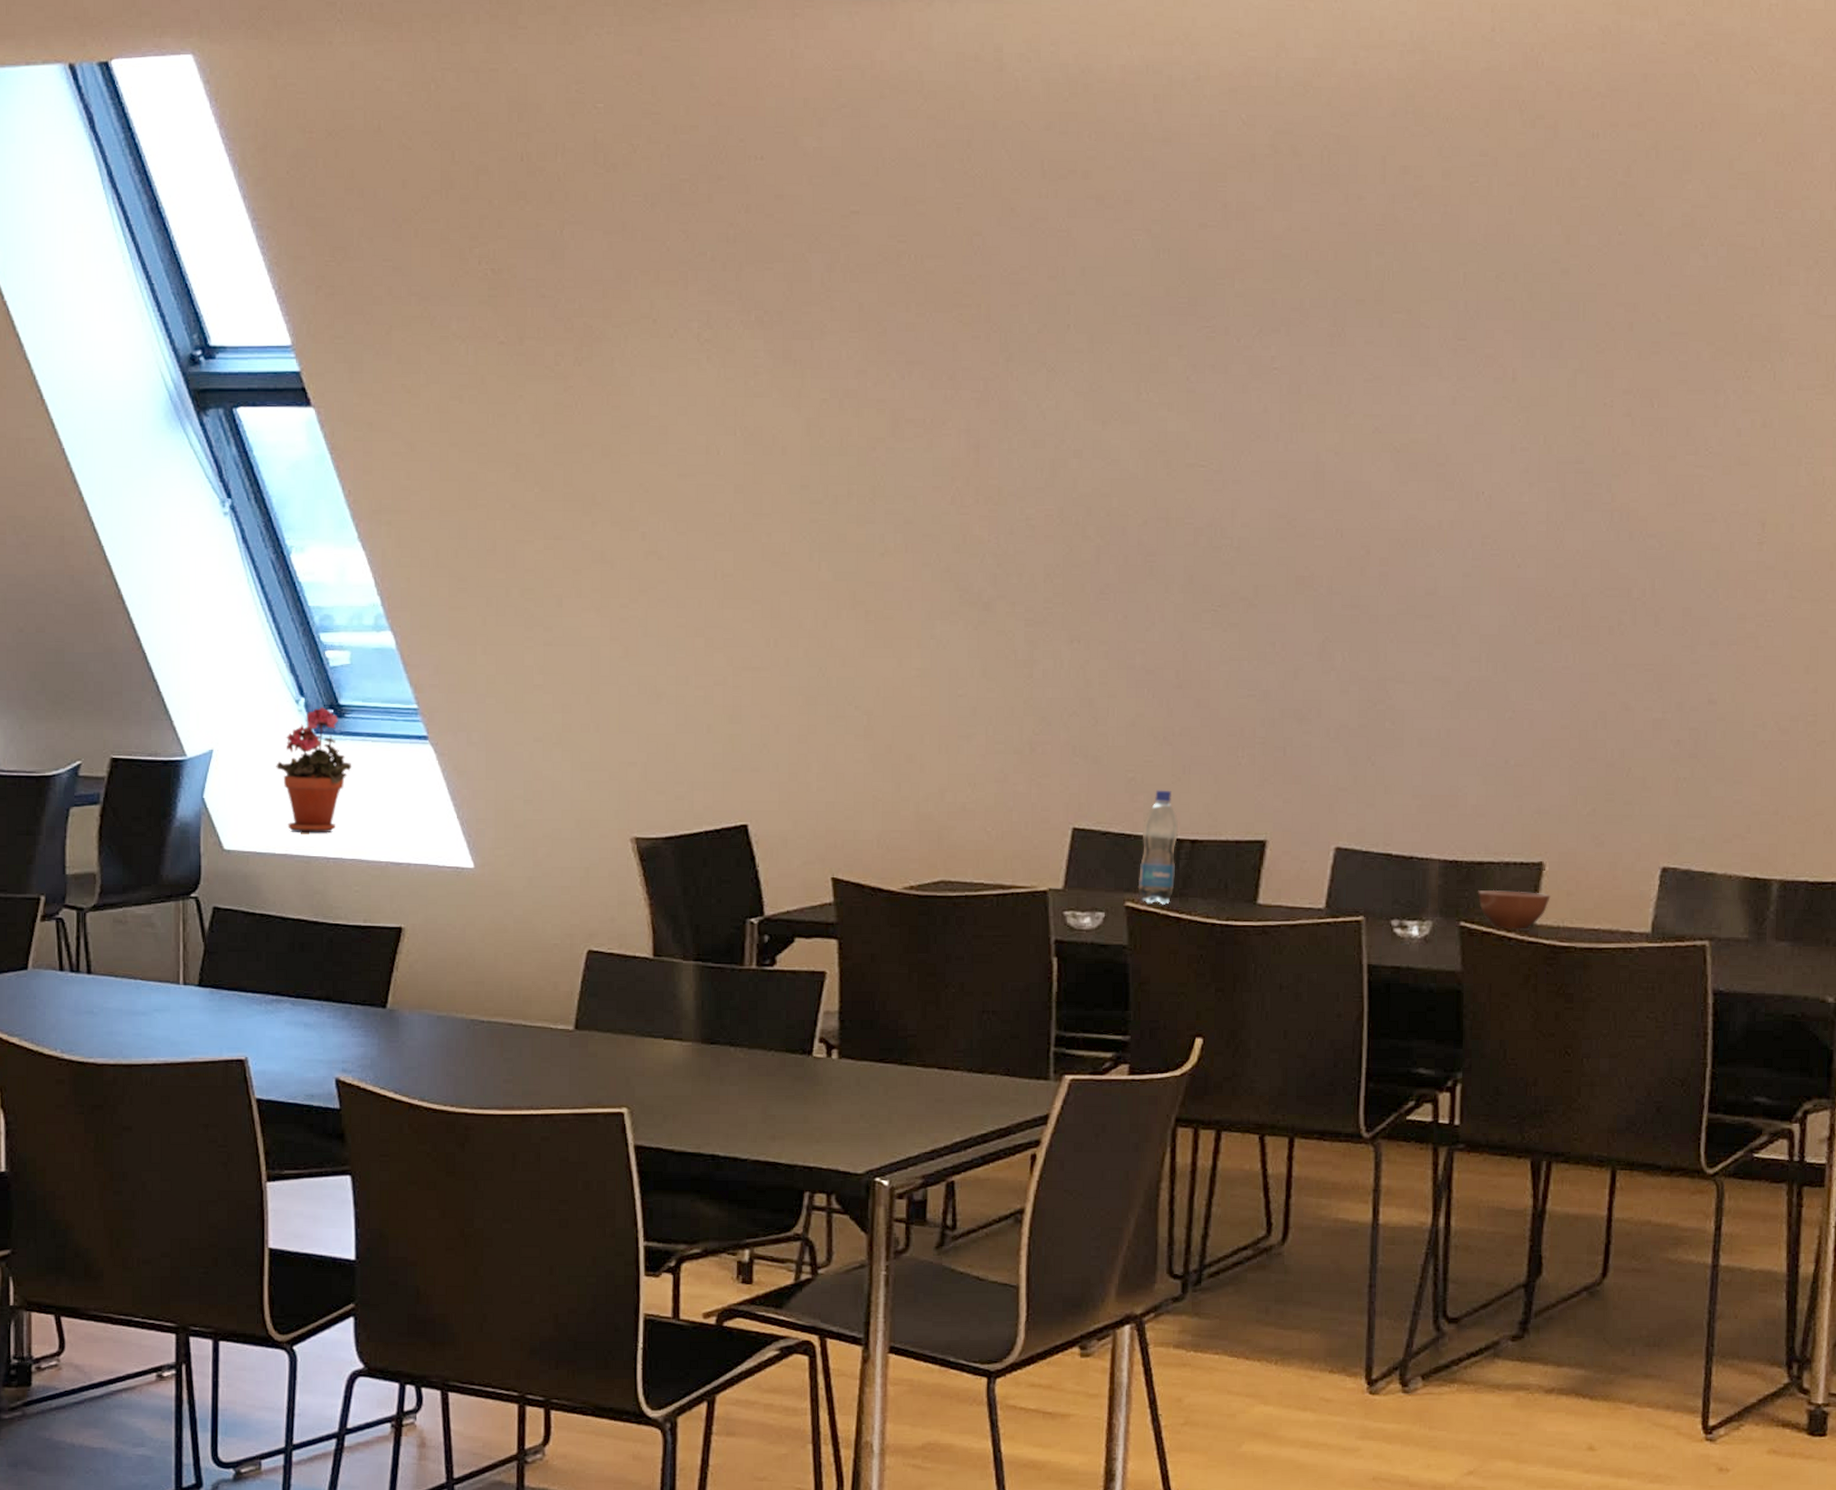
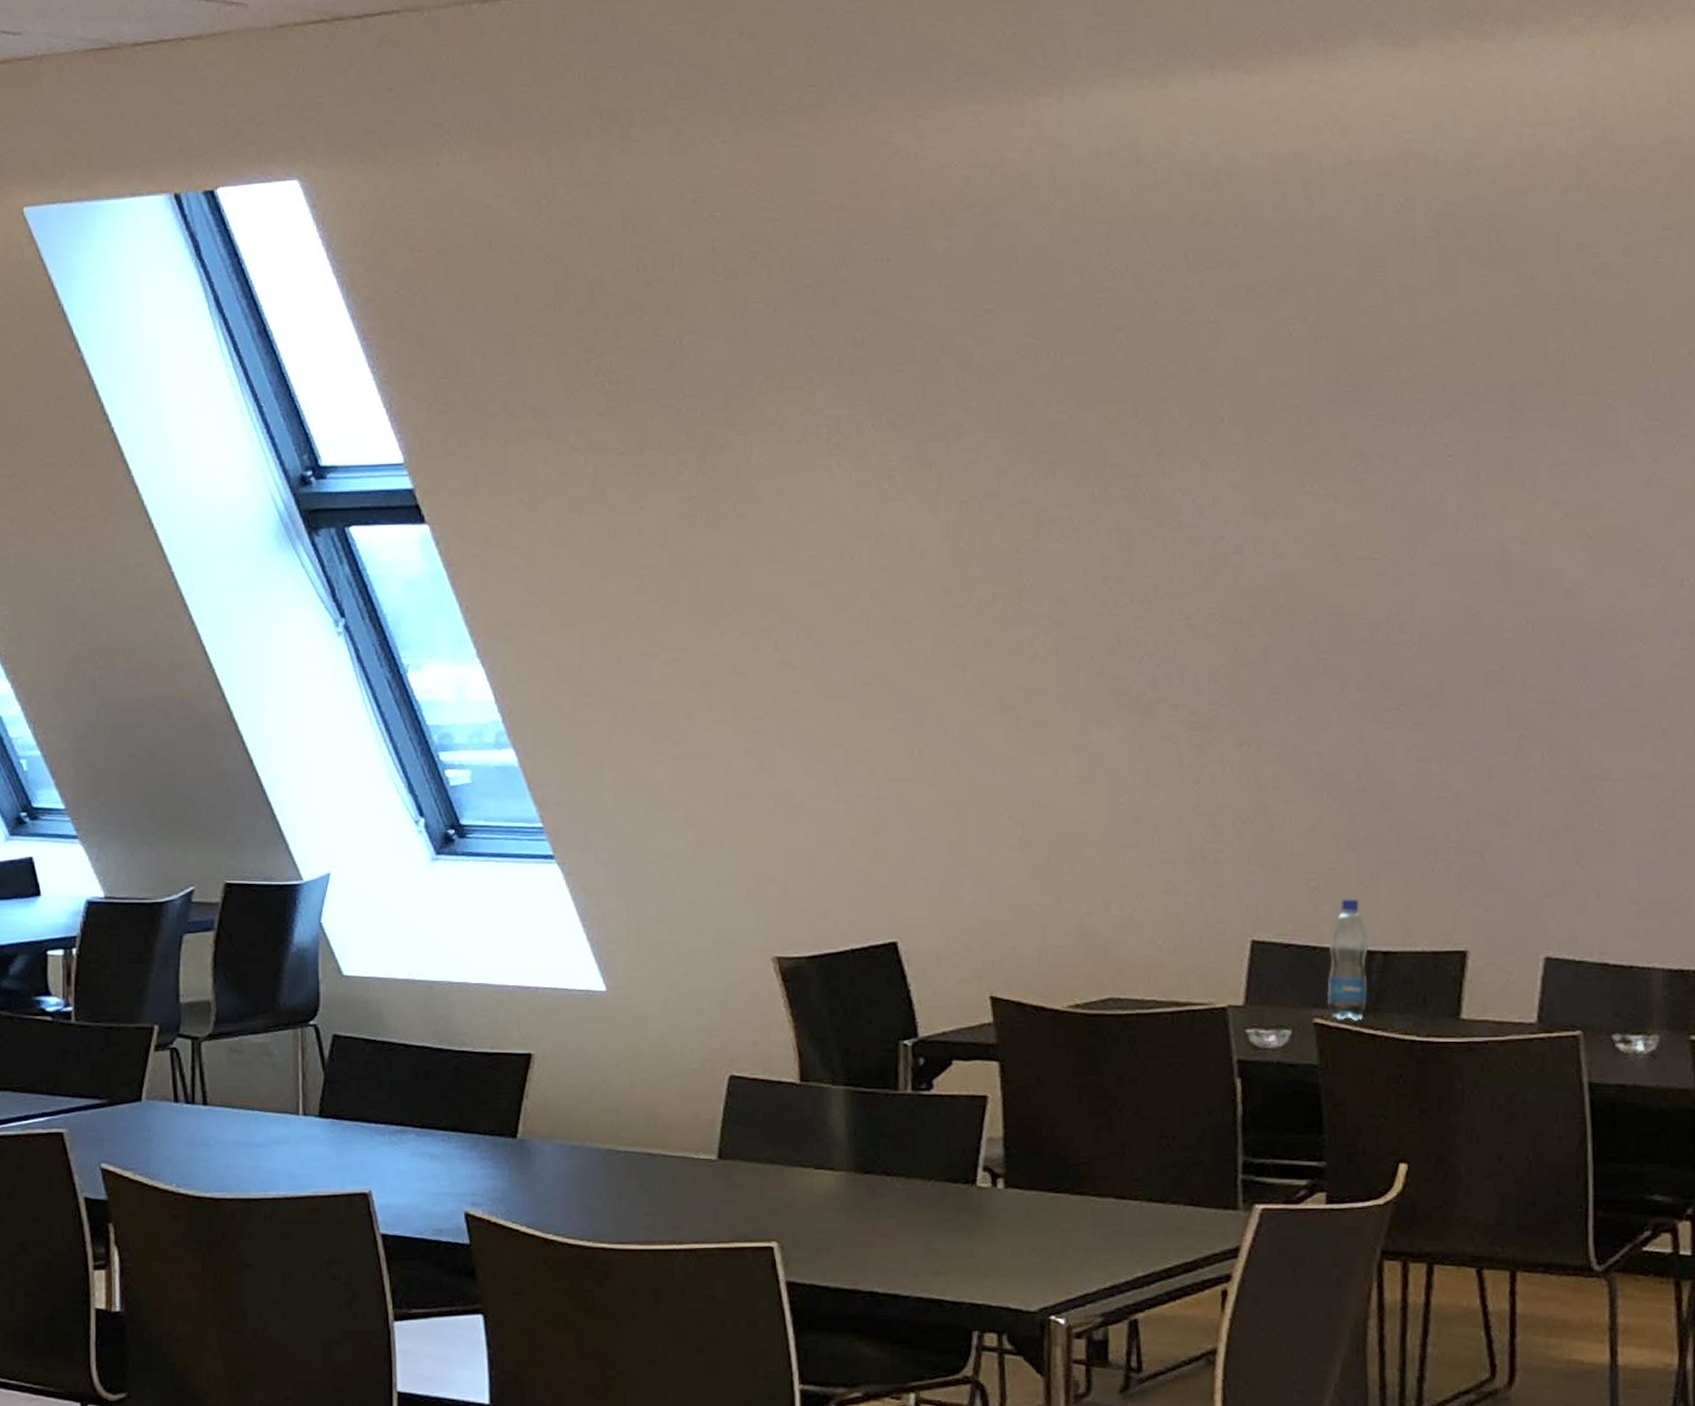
potted plant: present [276,707,352,832] -> none [396,827,476,956]

